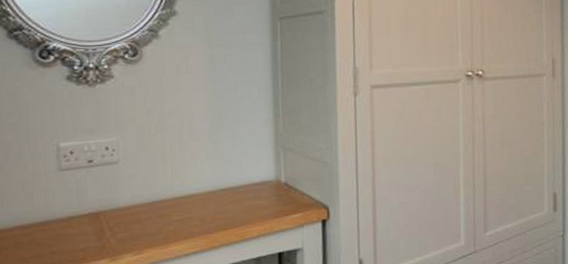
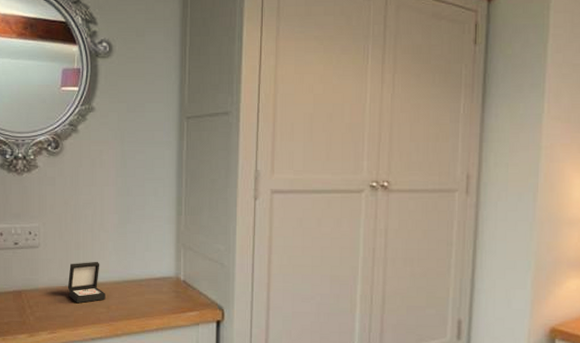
jewelry box: none [154,172,200,219] -> present [67,261,106,304]

